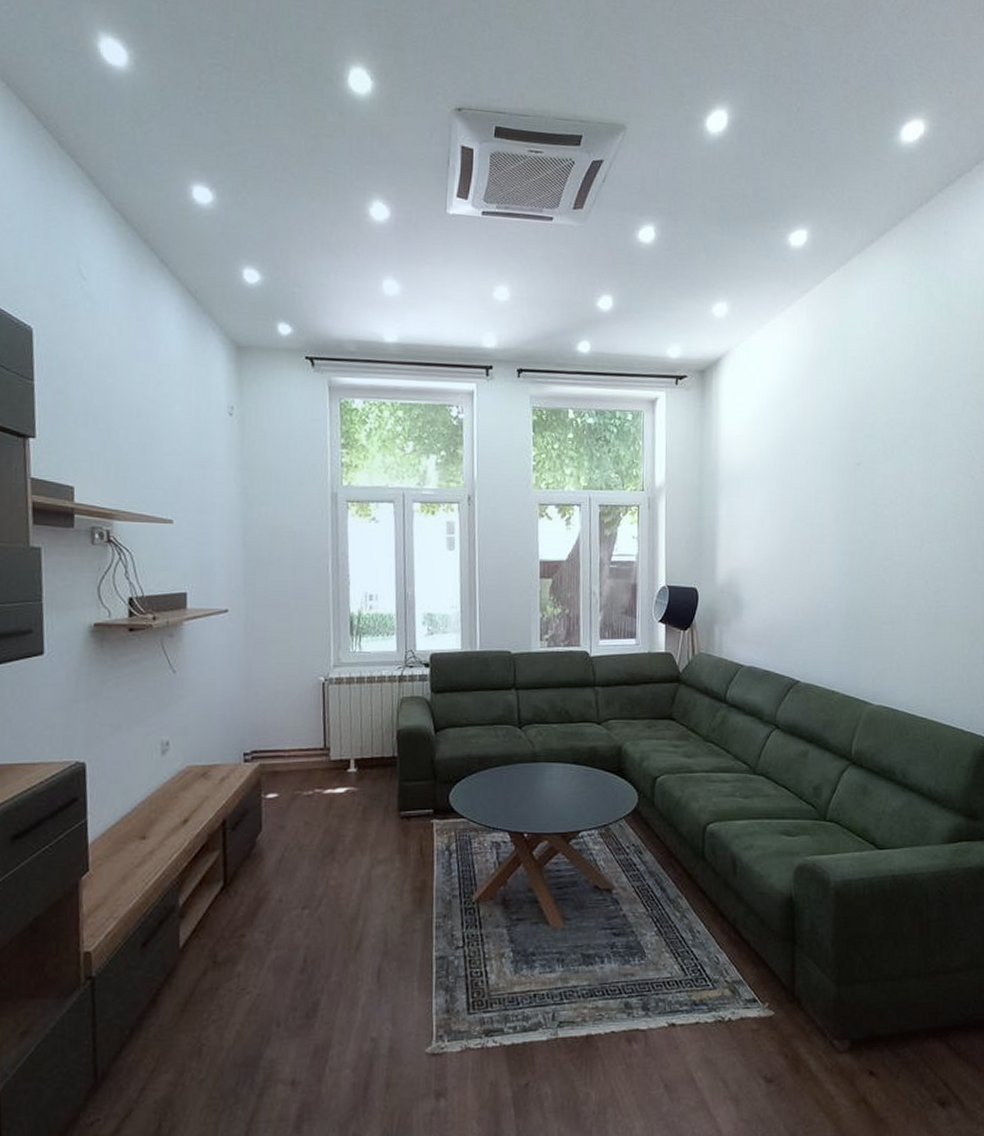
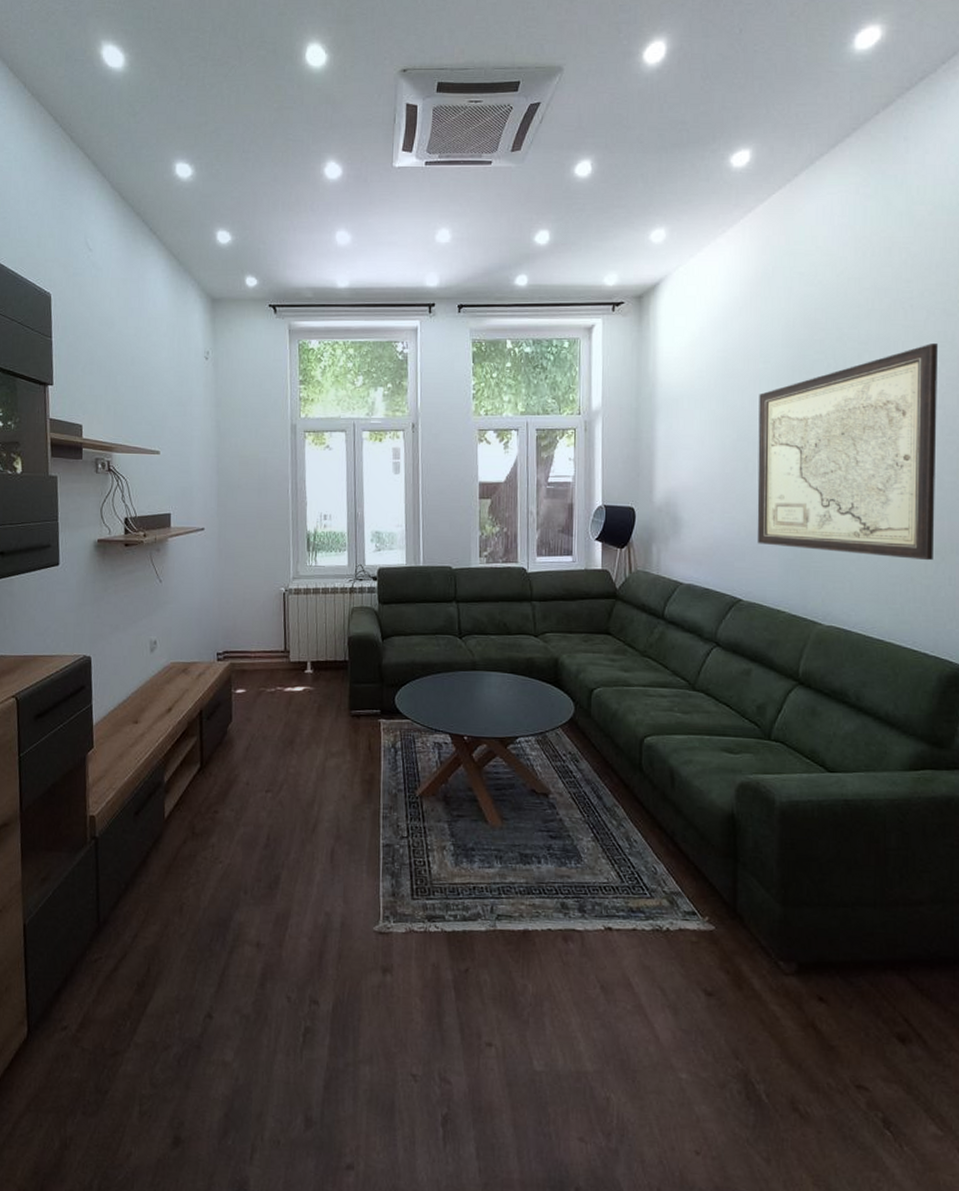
wall art: none [813,432,973,641] -> present [757,343,938,561]

